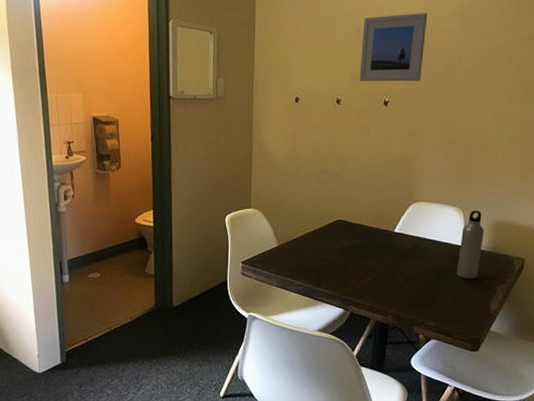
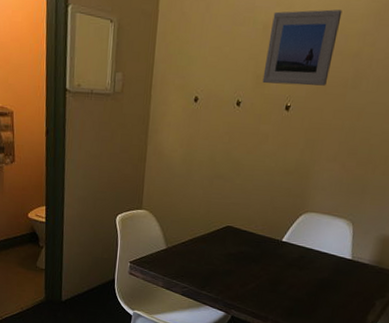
water bottle: present [456,211,484,280] -> none [338,224,372,292]

